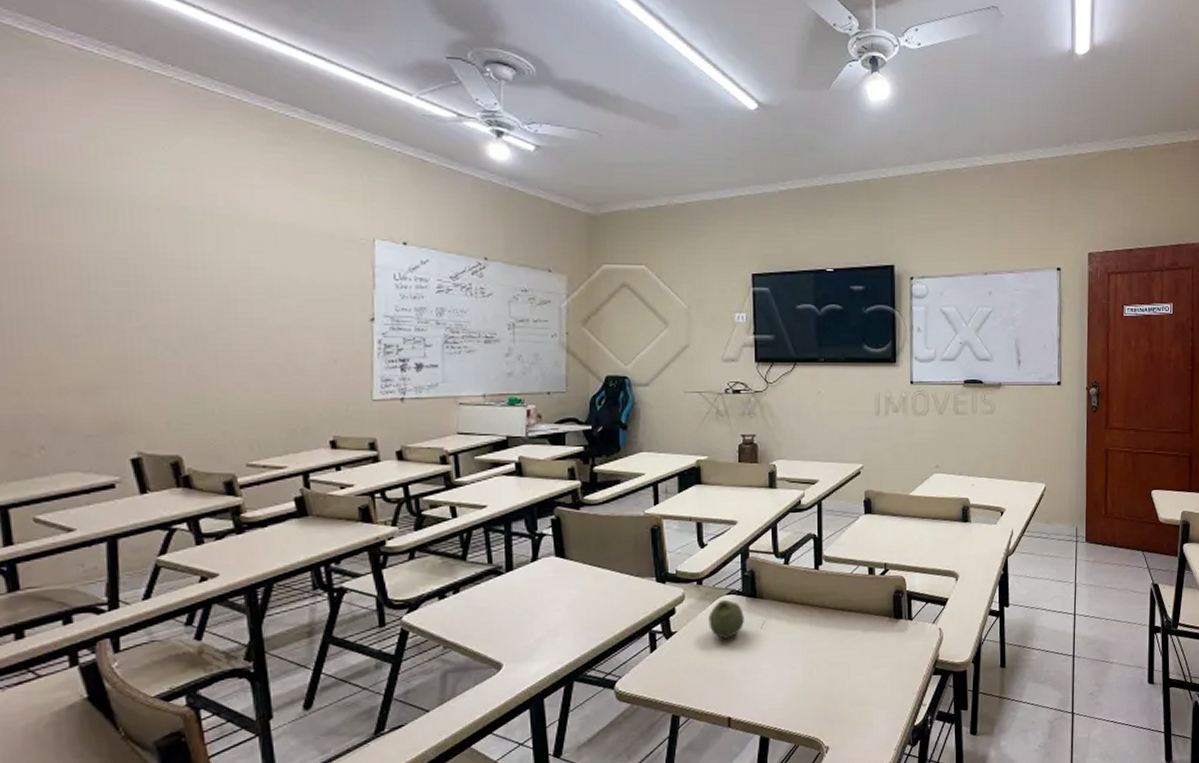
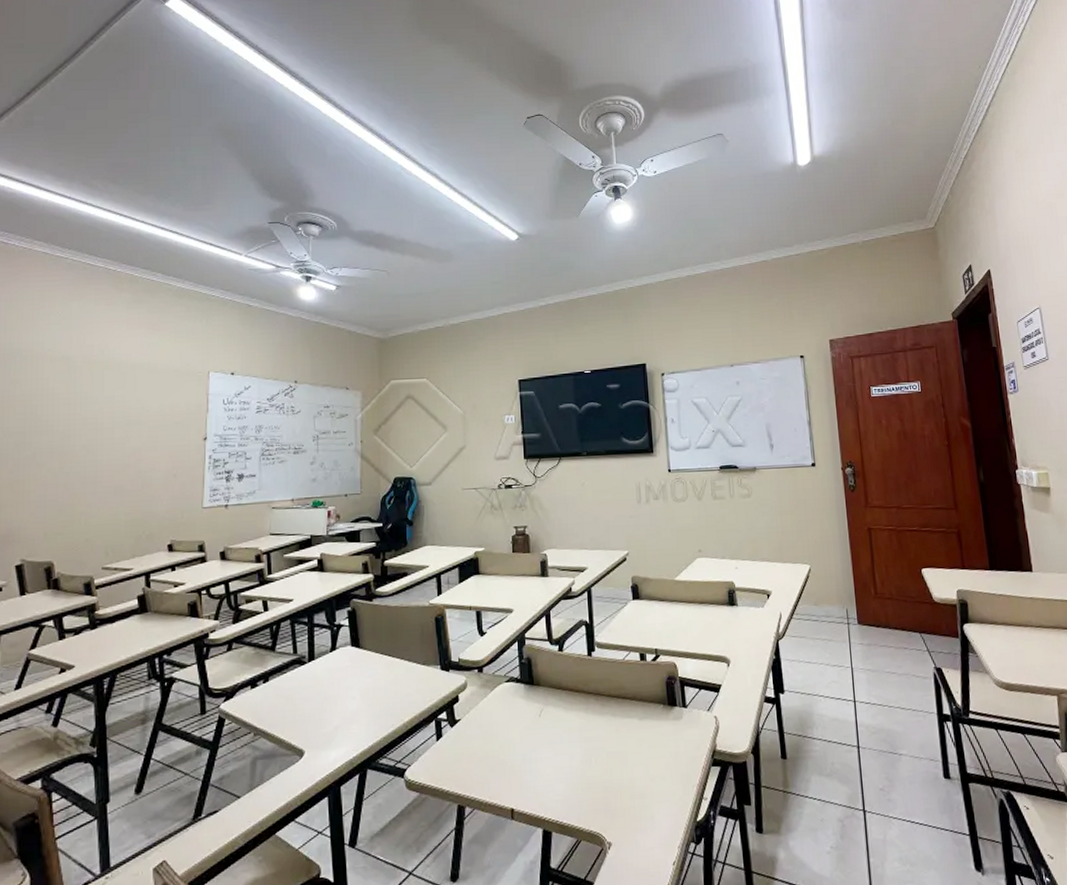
fruit: present [708,599,744,639] -> none [489,687,523,727]

